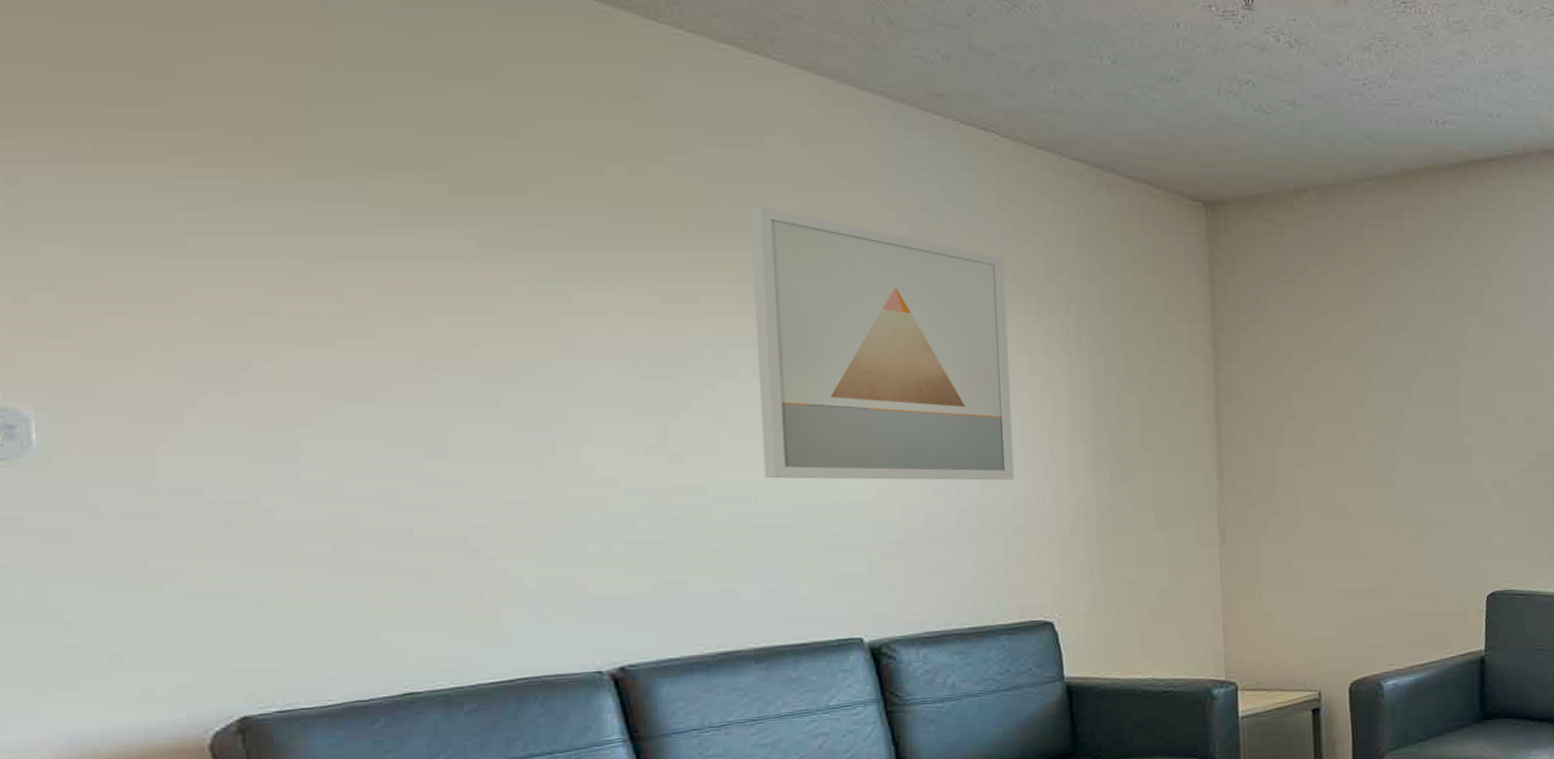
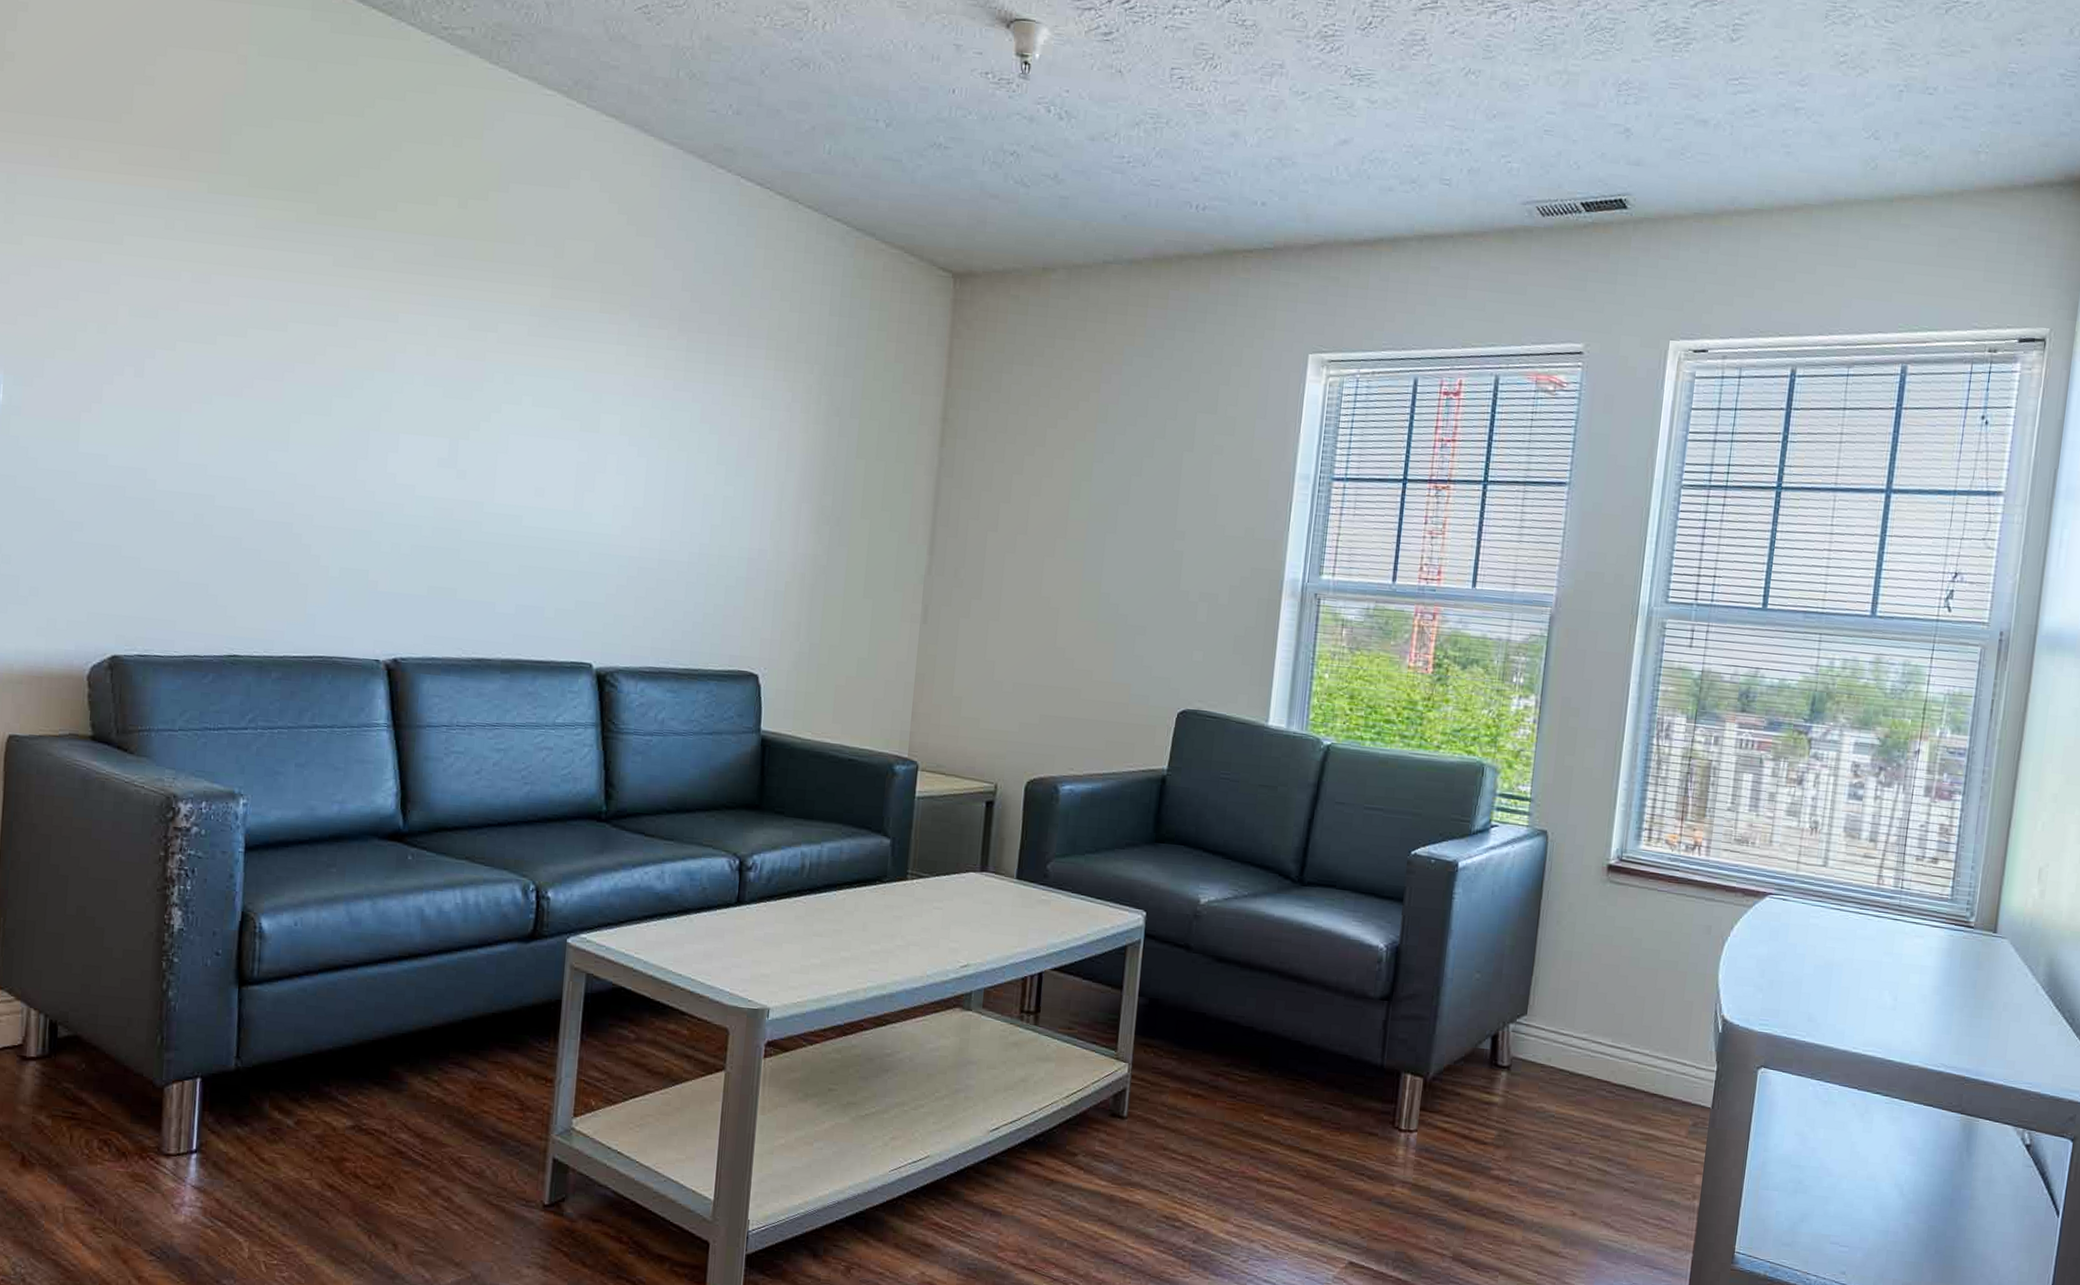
wall art: present [750,206,1015,481] -> none [530,245,762,531]

